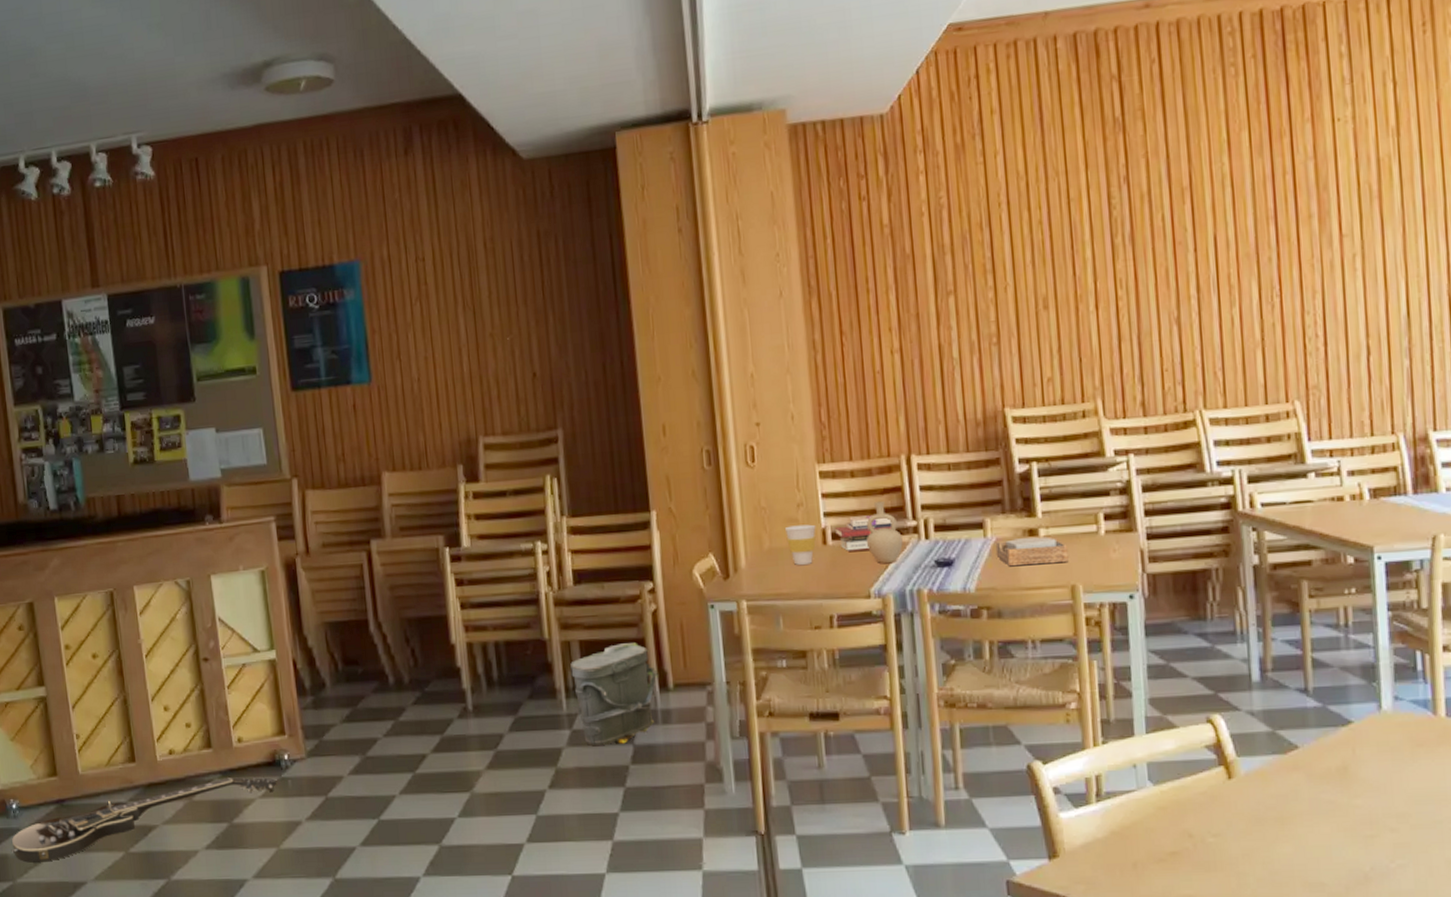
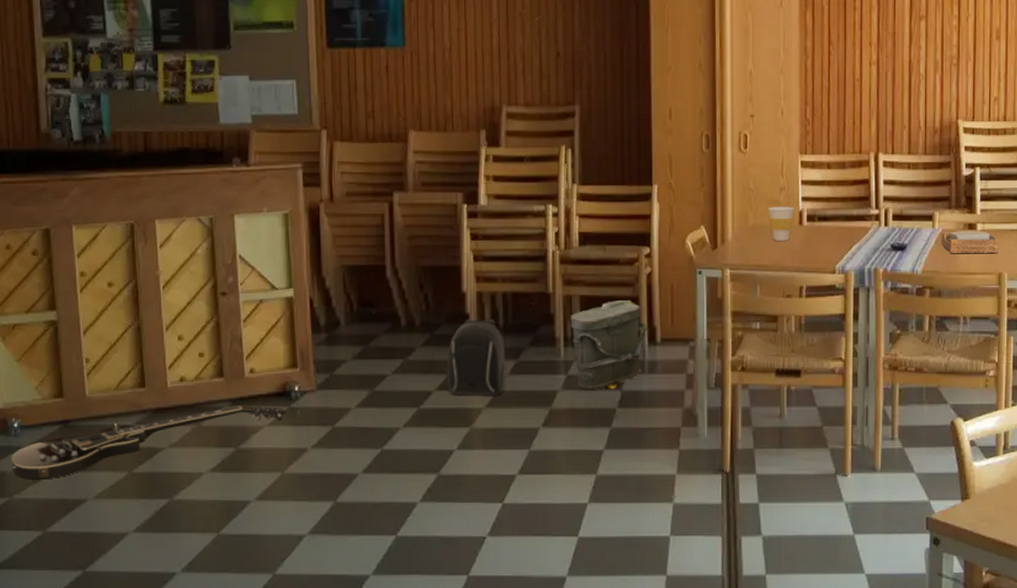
backpack: none [440,672,506,758] -> present [446,319,506,396]
books: present [835,515,893,553] -> none [810,202,858,233]
vase: present [867,501,903,564] -> none [836,191,866,245]

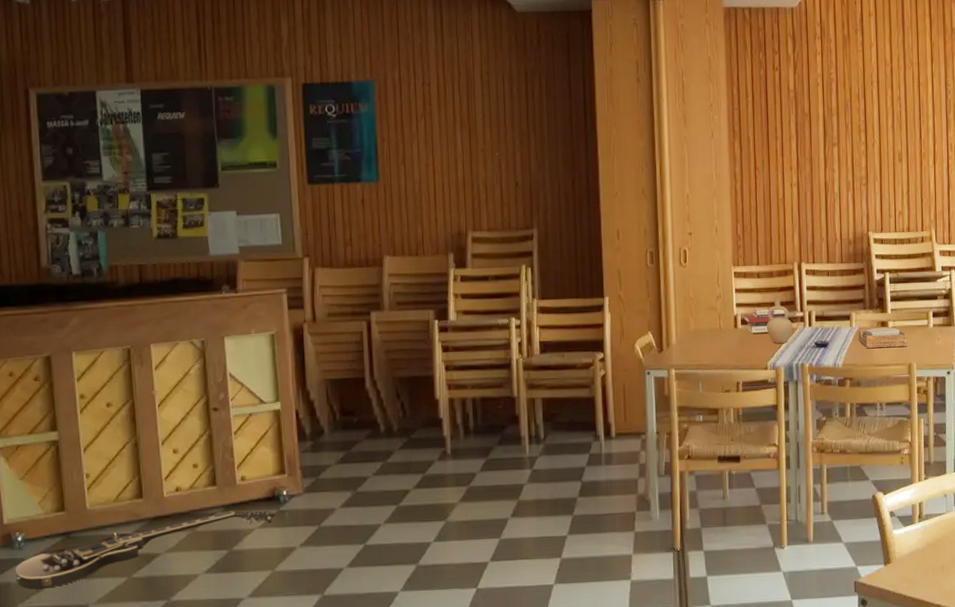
backpack: present [446,319,506,396] -> none [422,422,478,492]
bag: present [570,299,648,390] -> none [534,400,604,482]
cup: present [767,206,795,242] -> none [706,312,730,344]
books: none [810,202,858,233] -> present [744,307,786,335]
vase: none [836,191,866,245] -> present [767,297,793,344]

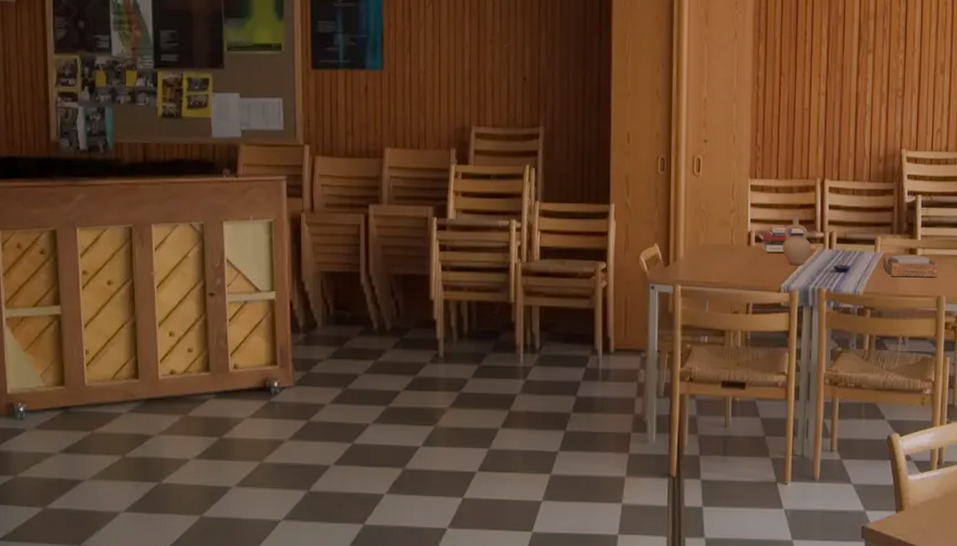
guitar: present [14,509,276,589] -> none [15,398,266,460]

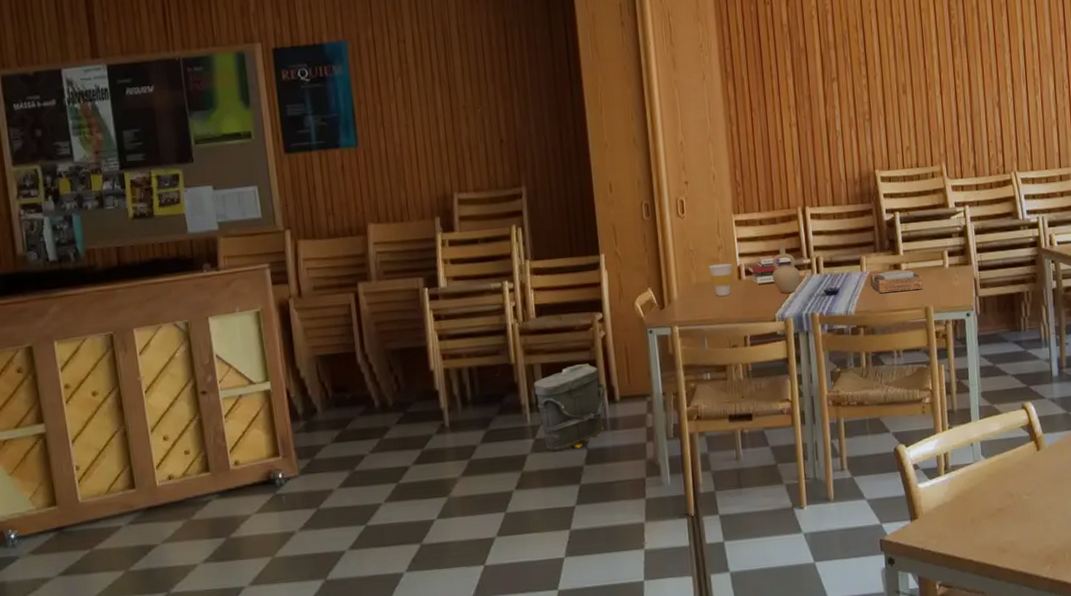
bag: none [530,311,602,395] -> present [533,363,607,451]
cup: none [718,227,743,261] -> present [708,263,733,297]

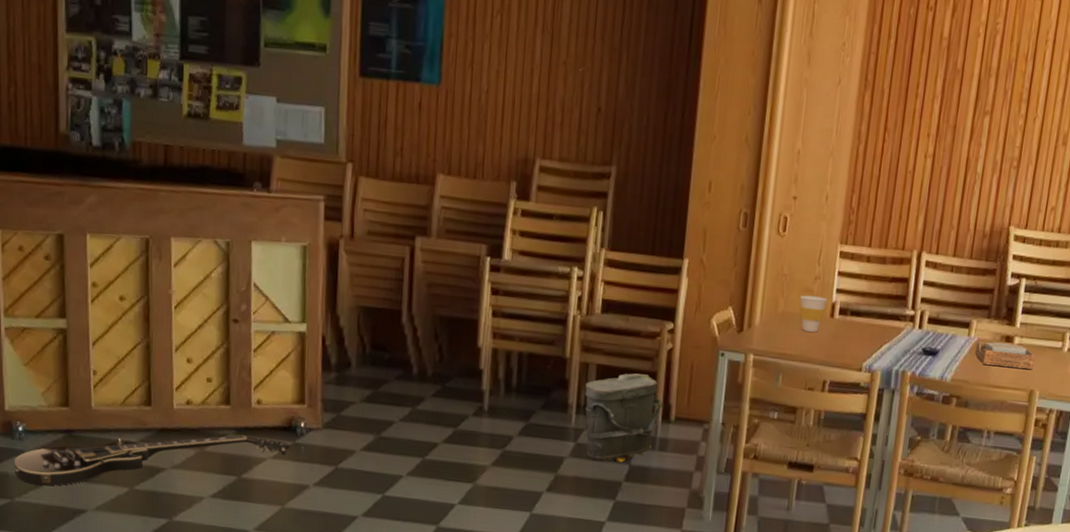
guitar: none [9,494,272,588] -> present [12,435,291,486]
books: present [748,255,792,285] -> none [843,297,894,330]
vase: present [772,244,800,294] -> none [868,288,900,345]

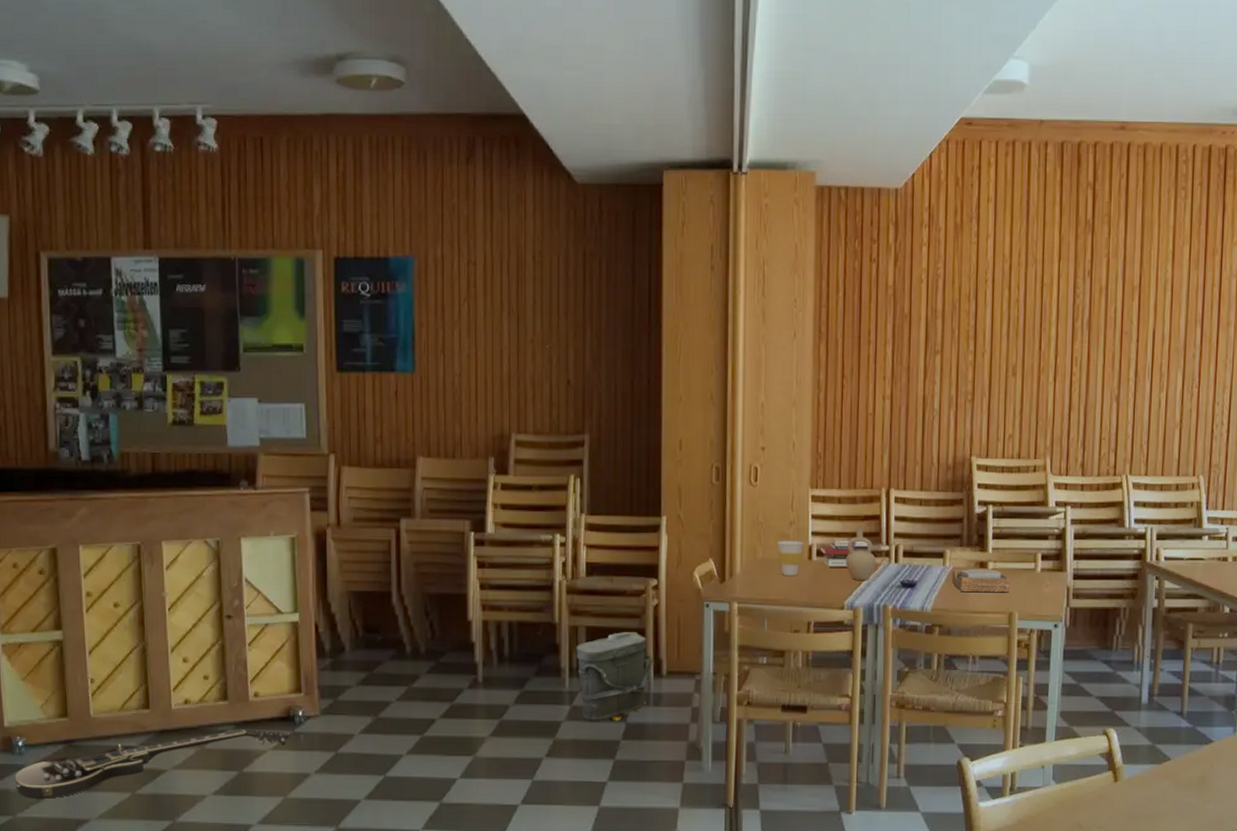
books: none [843,297,894,330] -> present [820,538,869,569]
vase: none [868,288,900,345] -> present [846,527,876,581]

